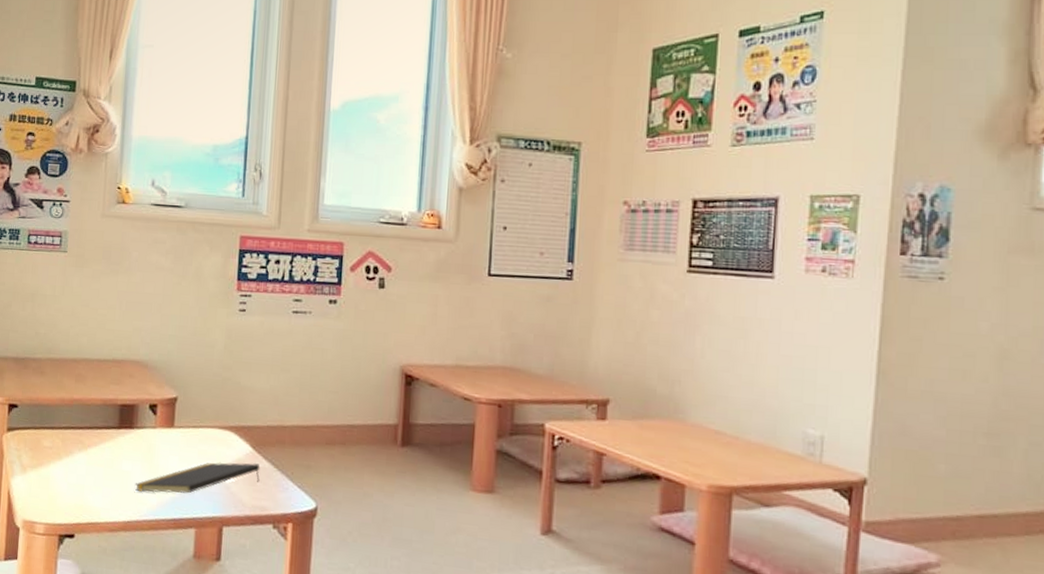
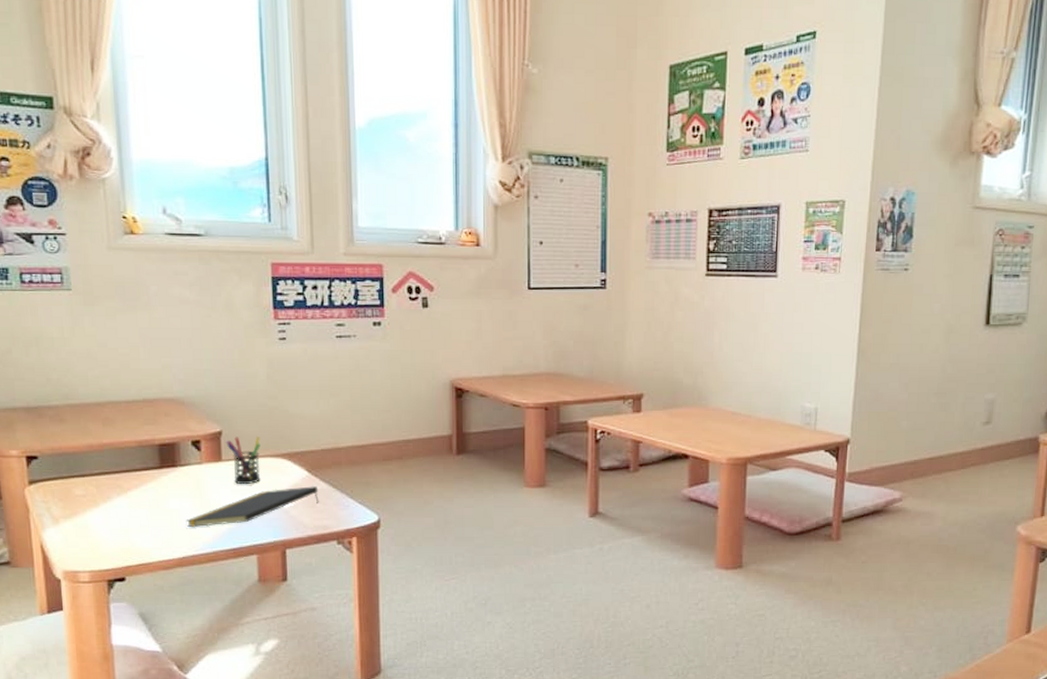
pen holder: none [179,404,212,454] -> present [226,437,261,484]

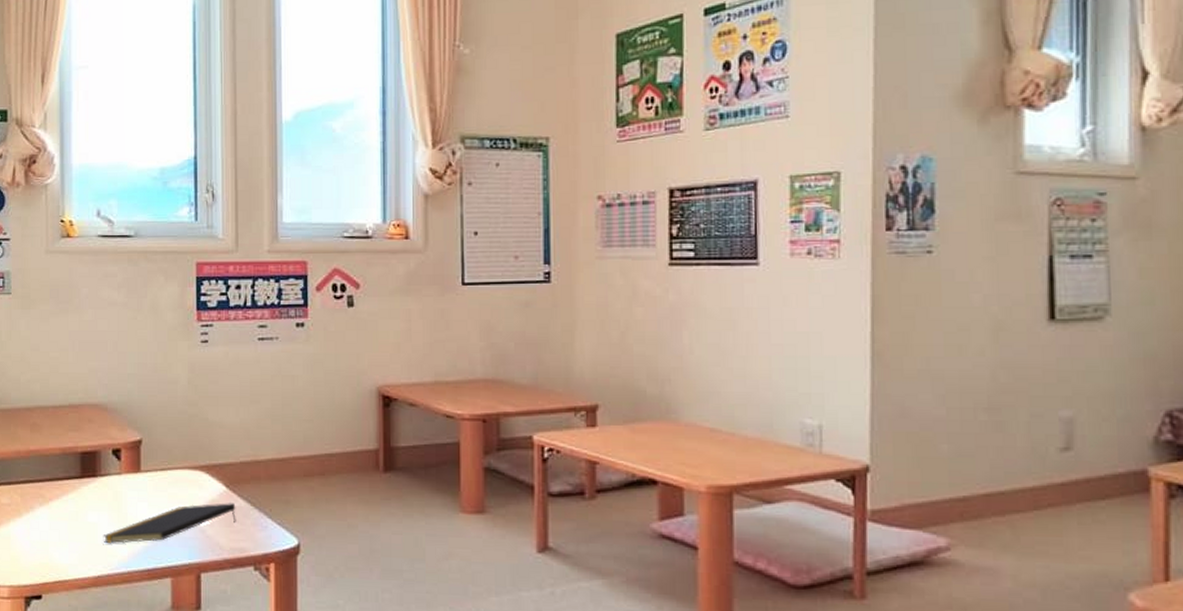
pen holder: present [226,437,261,484] -> none [145,446,179,498]

